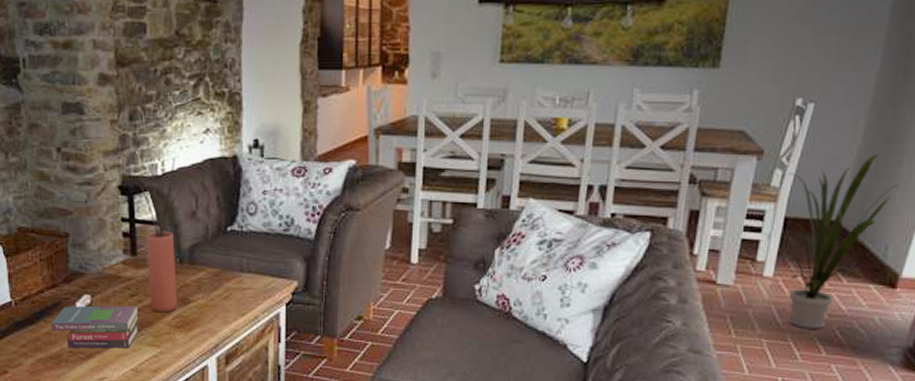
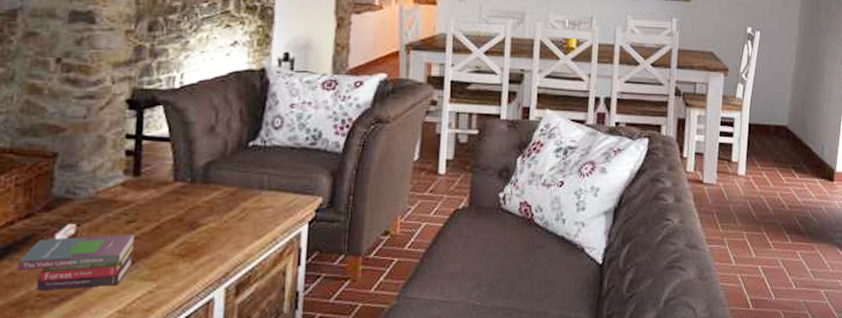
vase: present [139,158,184,313] -> none [150,70,205,240]
house plant: present [783,155,900,329] -> none [748,72,825,220]

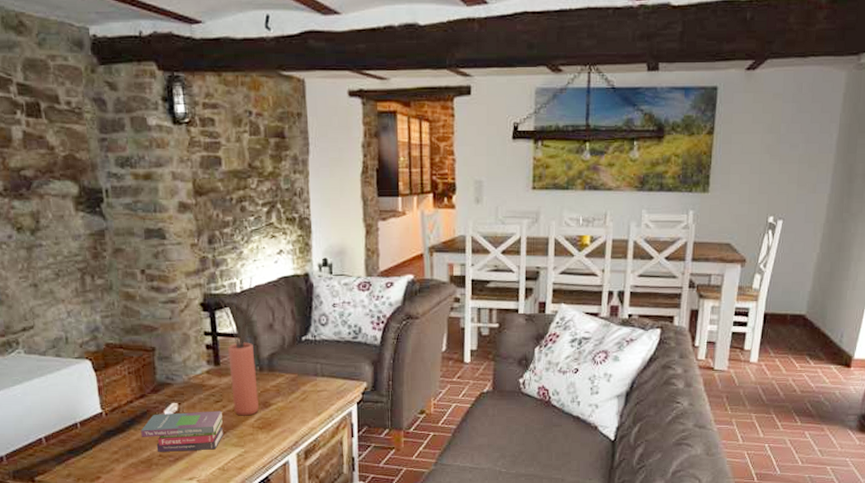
vase: none [150,70,205,240] -> present [219,277,261,416]

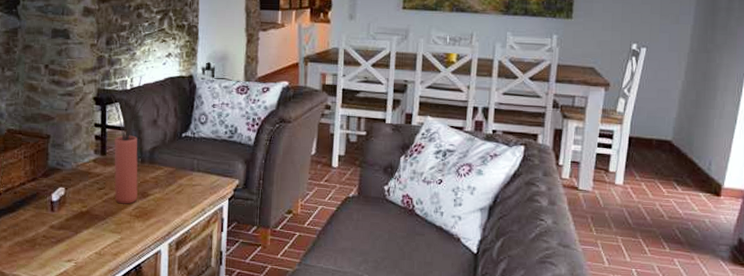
books: present [141,411,223,452] -> none [29,196,104,234]

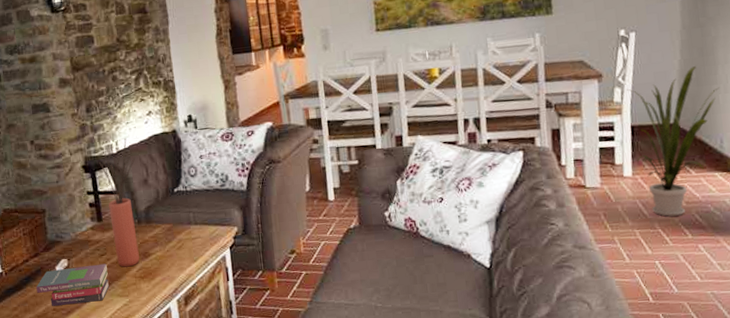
books: none [29,196,104,234] -> present [36,263,109,306]
house plant: none [630,89,716,229] -> present [627,66,720,217]

